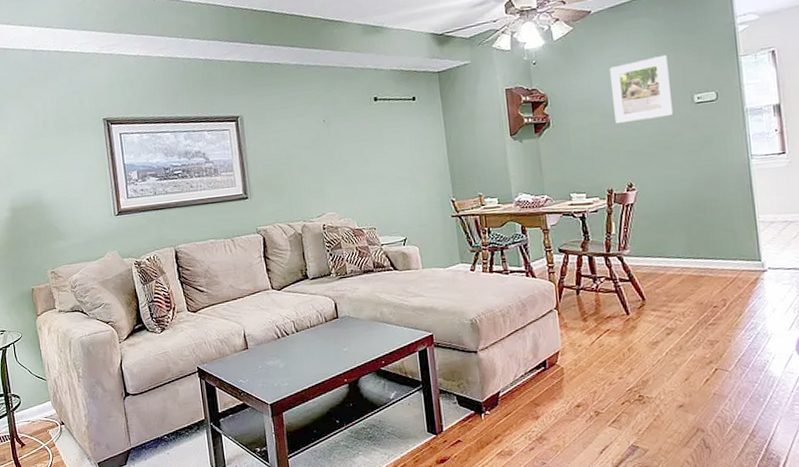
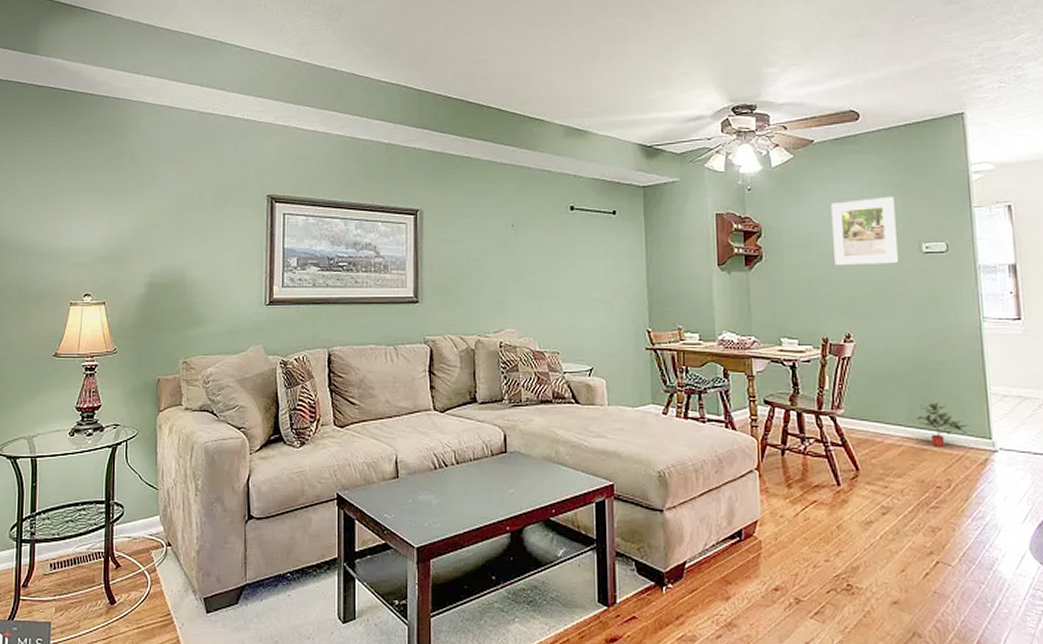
potted plant: none [694,234,743,273] -> present [917,401,972,447]

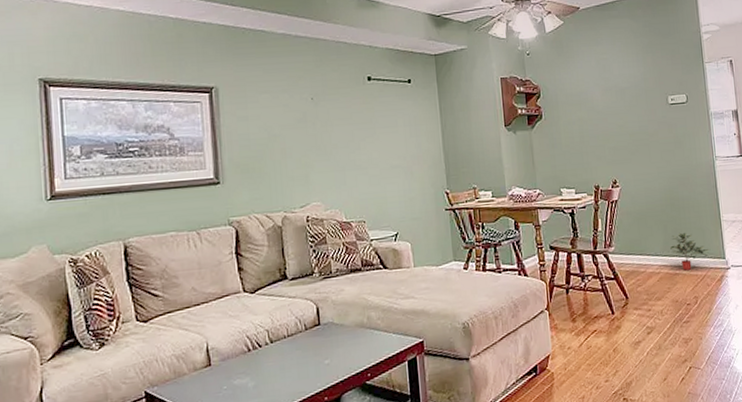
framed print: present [830,196,899,266] -> none [595,55,652,121]

